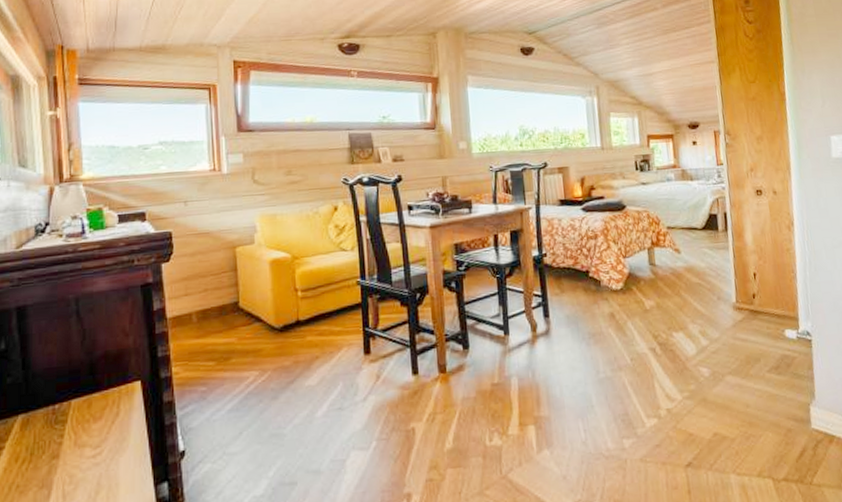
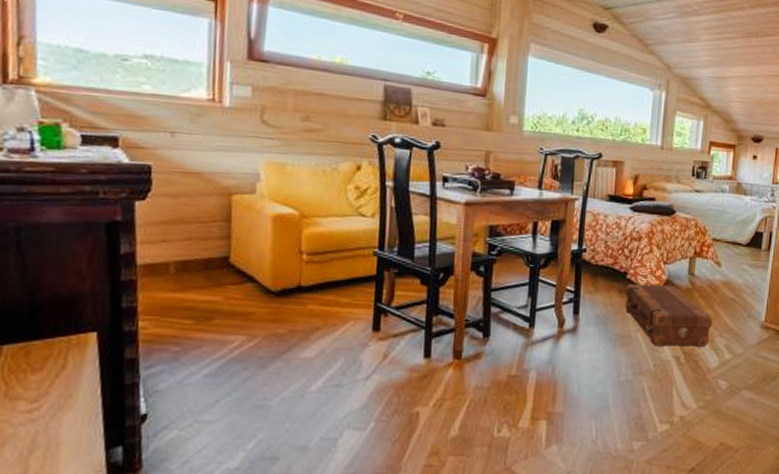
suitcase: none [589,277,683,340] -> present [624,284,712,347]

